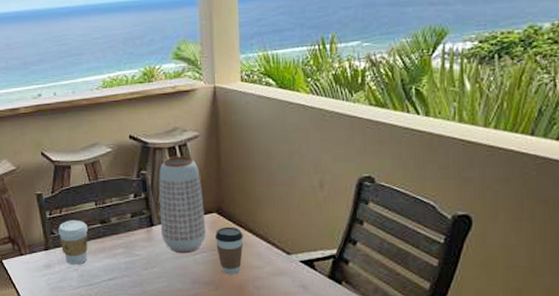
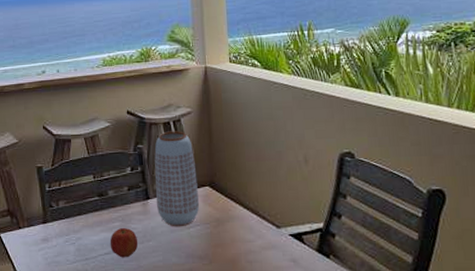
coffee cup: present [57,220,88,265] -> none [56,193,86,239]
apple: none [113,254,143,284] -> present [110,227,138,258]
coffee cup: present [214,227,243,274] -> none [208,200,235,248]

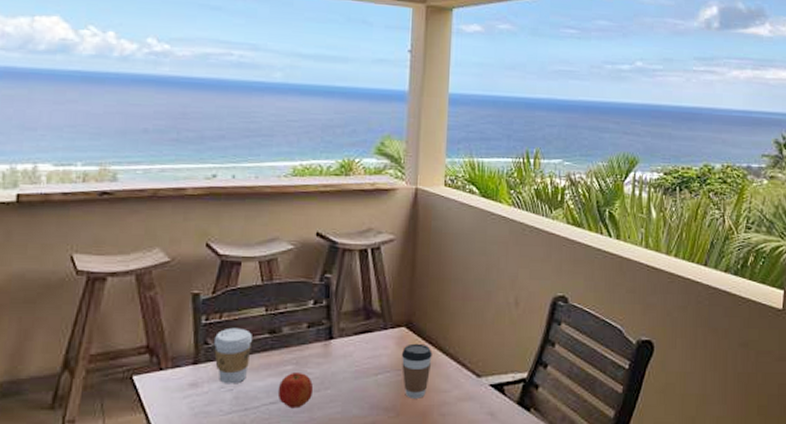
coffee cup: none [56,193,86,239] -> present [213,327,252,384]
vase: present [154,131,200,227] -> none [341,260,393,373]
coffee cup: none [208,200,235,248] -> present [401,343,433,399]

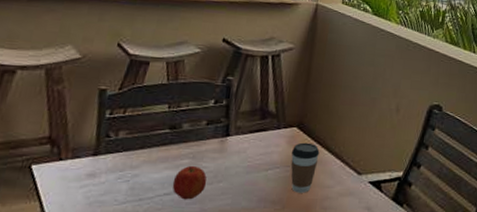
coffee cup: present [213,327,252,384] -> none [114,122,153,176]

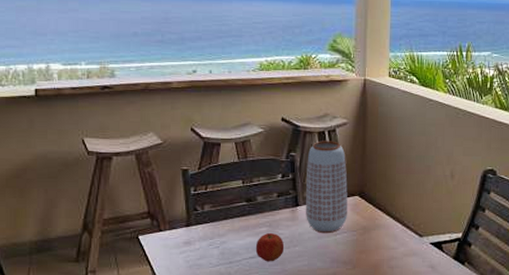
vase: none [235,65,288,169] -> present [306,140,348,234]
coffee cup: present [291,142,320,193] -> none [355,209,382,254]

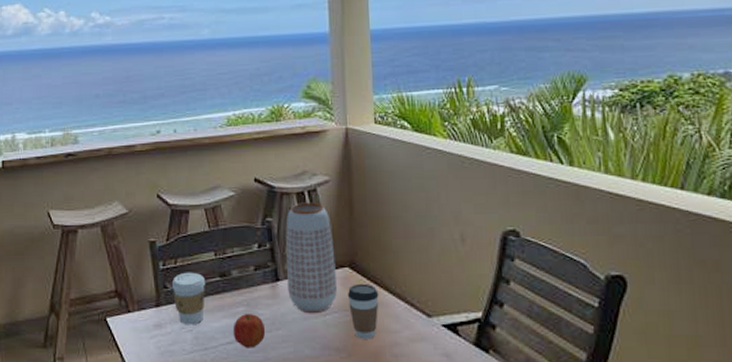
coffee cup: none [201,197,232,243] -> present [171,272,205,325]
coffee cup: none [355,209,382,254] -> present [347,283,379,339]

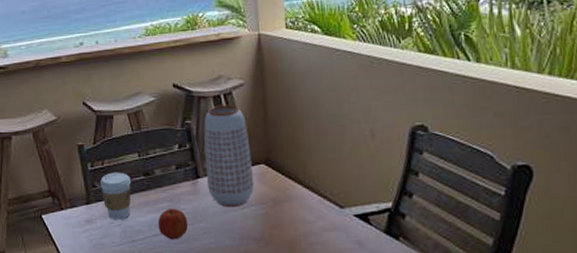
coffee cup: present [347,283,379,339] -> none [263,178,294,230]

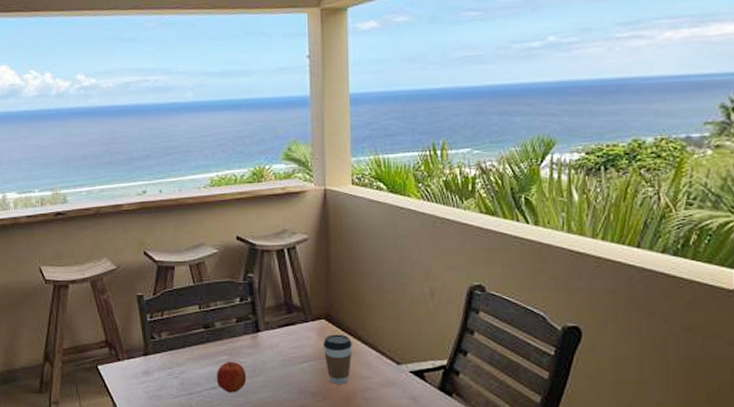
coffee cup: present [99,172,131,220] -> none [158,324,190,372]
vase: present [204,104,255,208] -> none [266,259,314,362]
coffee cup: none [263,178,294,230] -> present [322,334,352,384]

